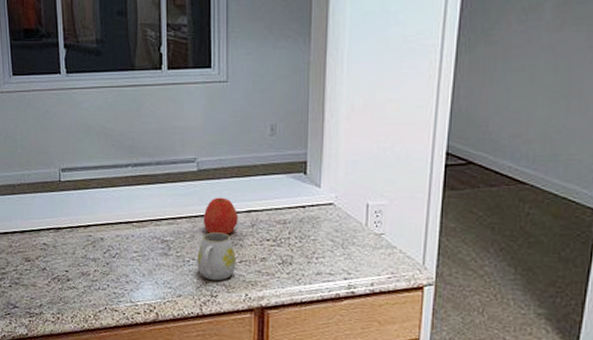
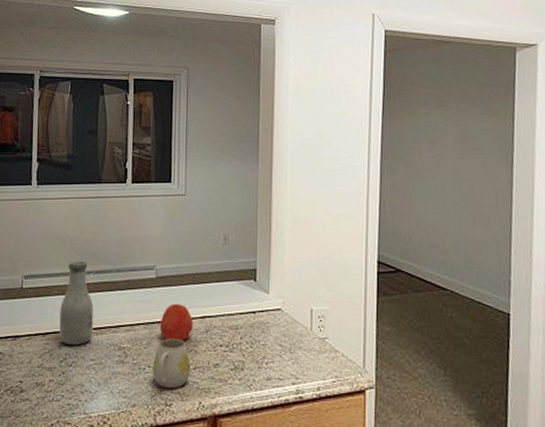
bottle: none [100,153,135,238] -> present [59,261,94,346]

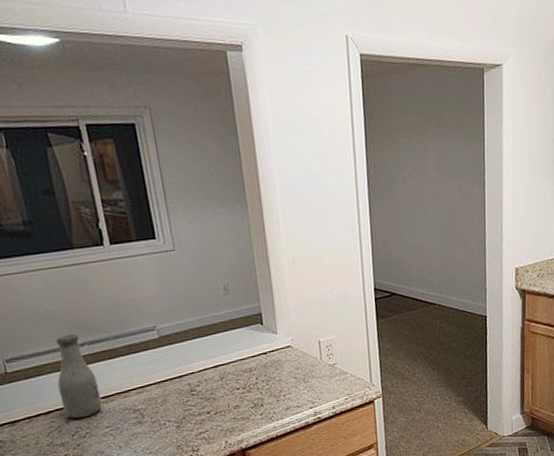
mug: present [152,338,191,388] -> none [172,390,213,437]
apple: present [159,303,193,341] -> none [172,358,207,394]

